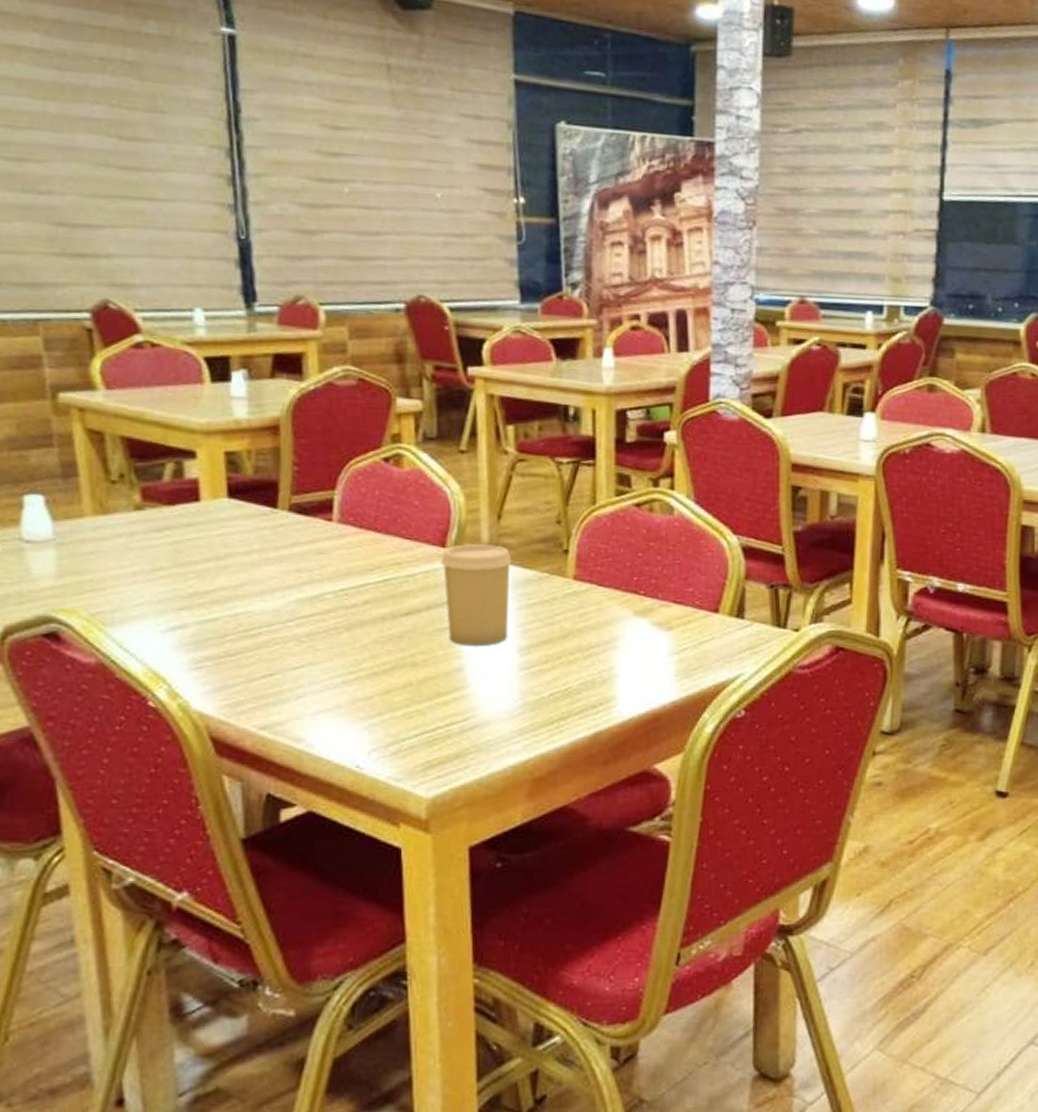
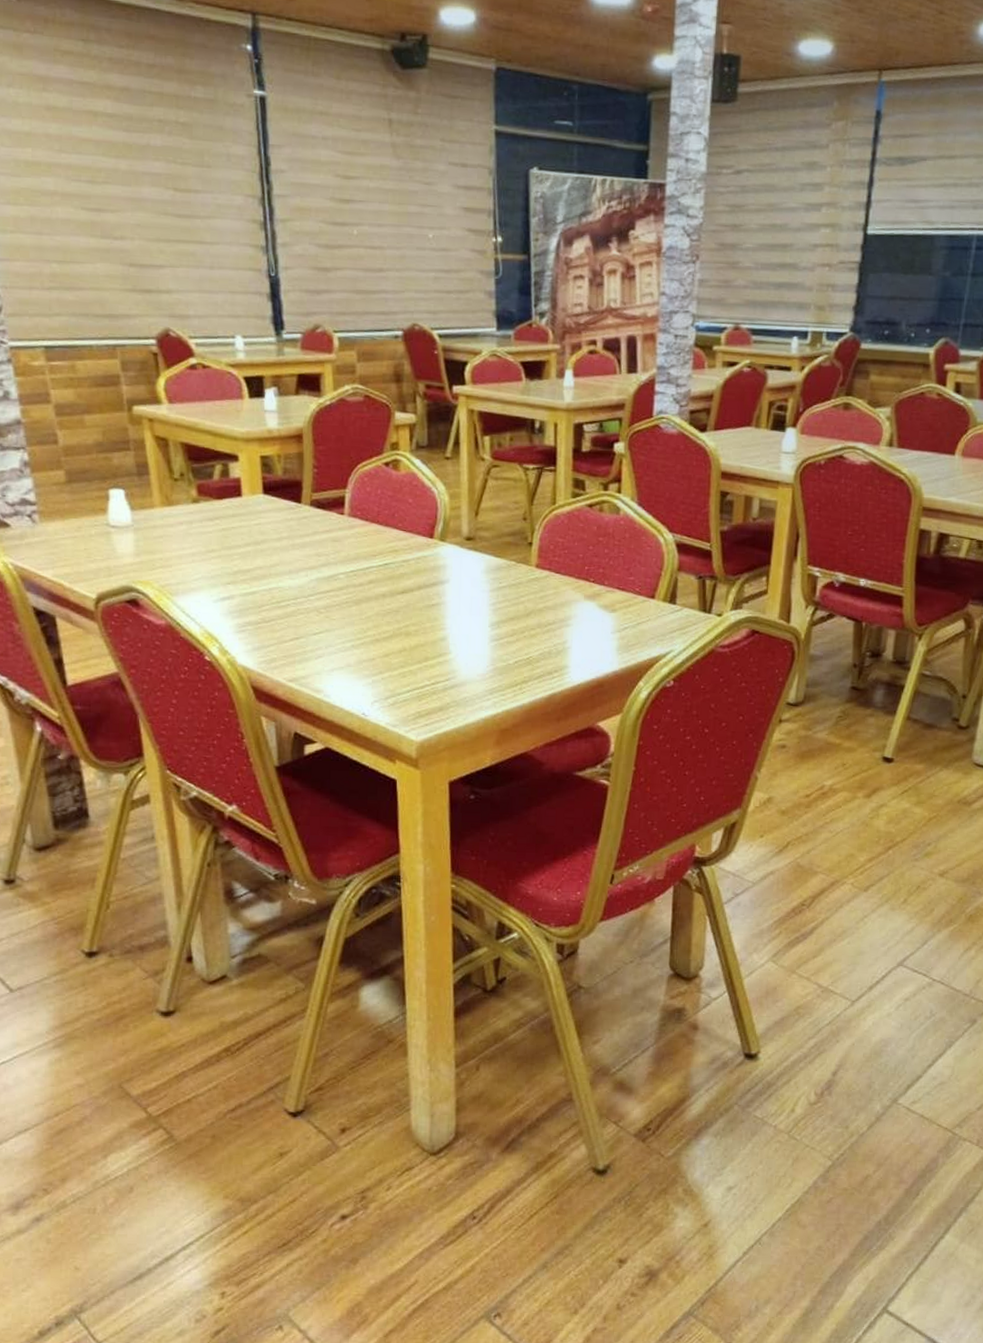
cup: present [440,544,512,646] -> none [429,536,486,620]

